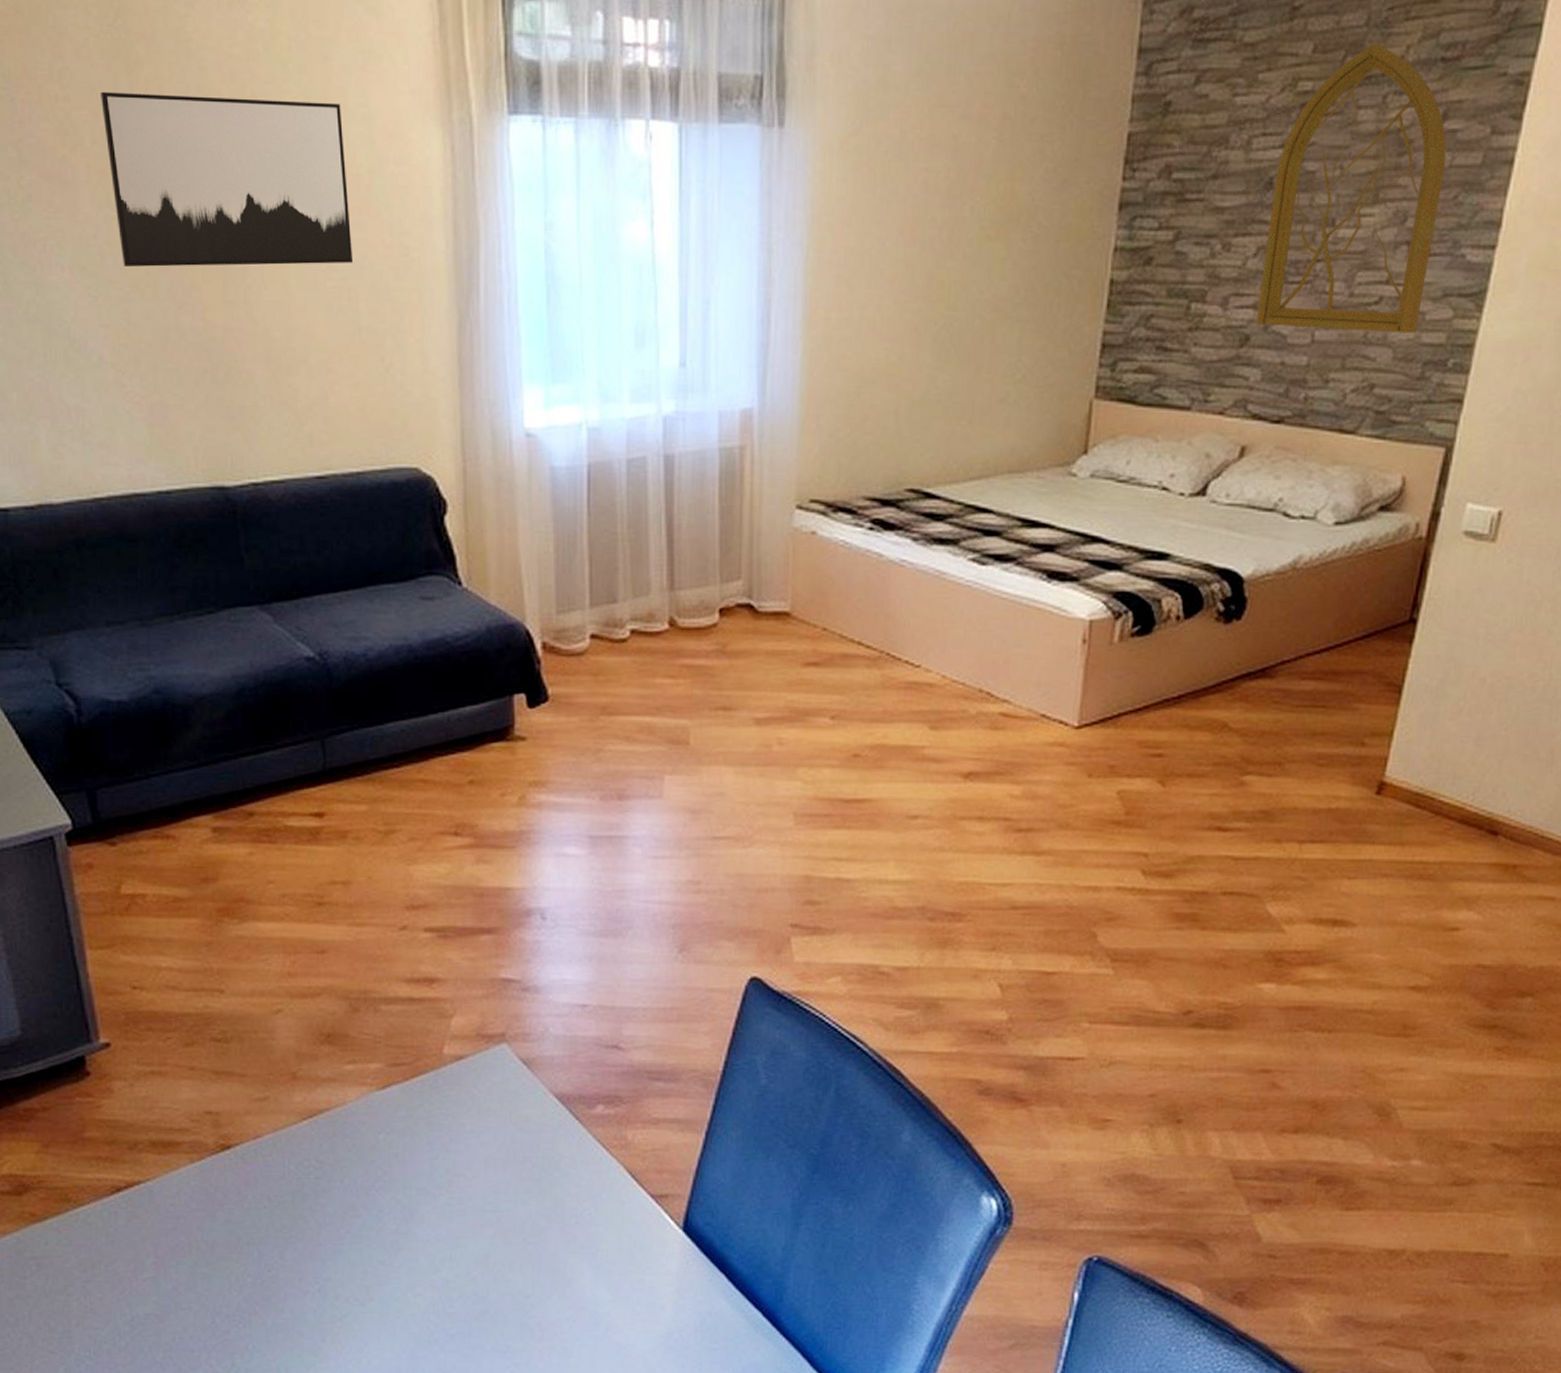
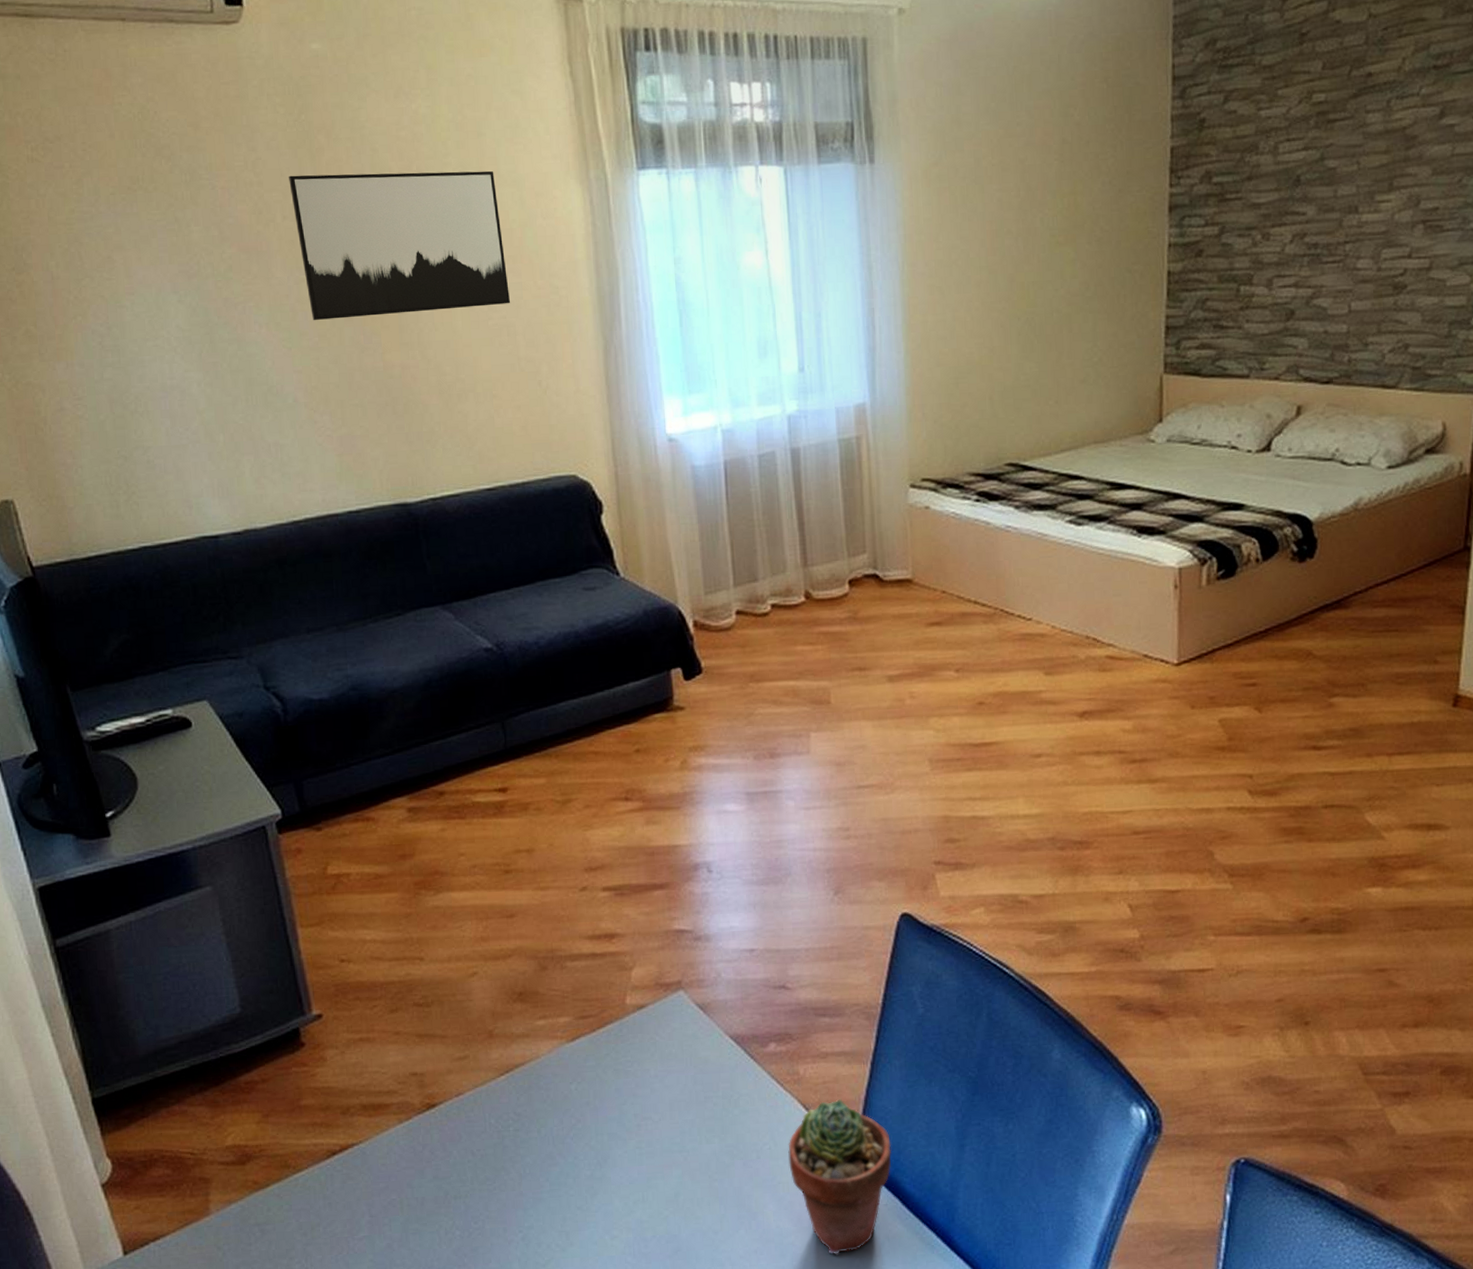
potted succulent: none [610,1167,722,1328] -> present [788,1098,892,1255]
window: present [1255,44,1447,333] -> none [1298,59,1448,301]

